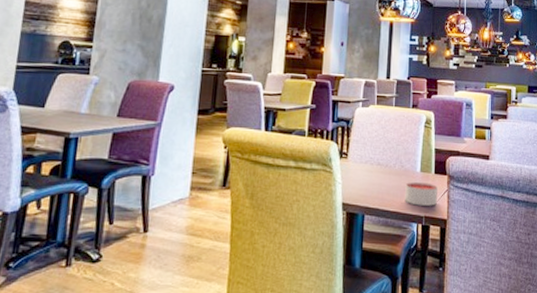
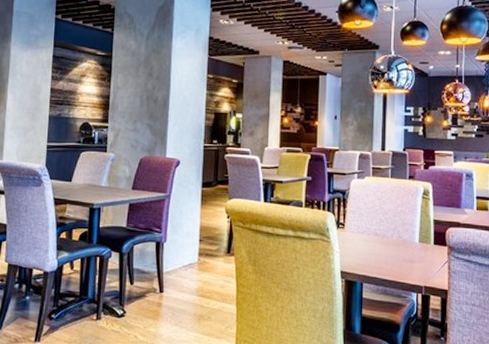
candle: present [404,182,438,206] -> none [403,252,437,276]

